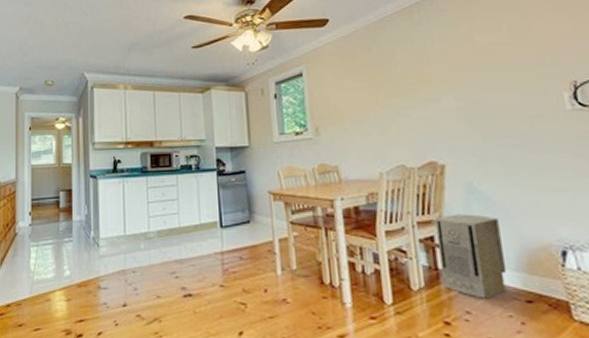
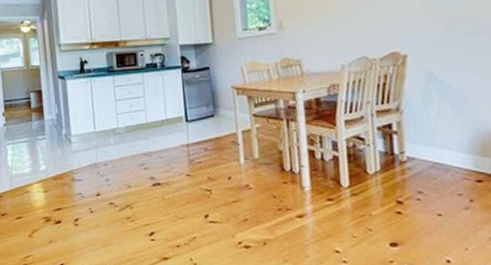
air purifier: present [434,214,507,299] -> none [393,102,460,180]

